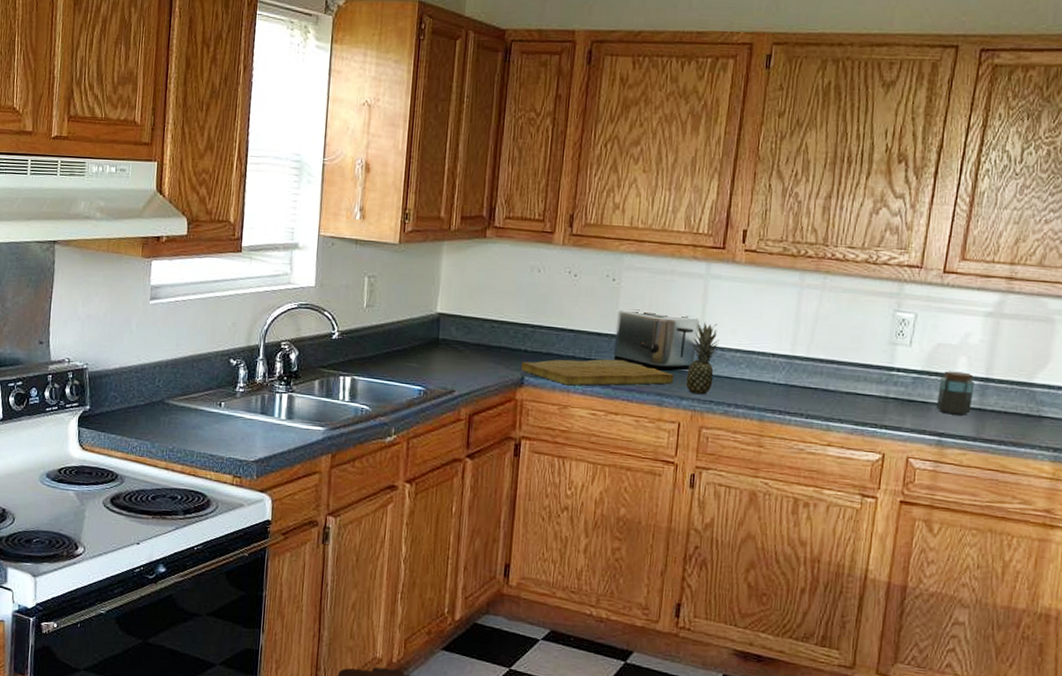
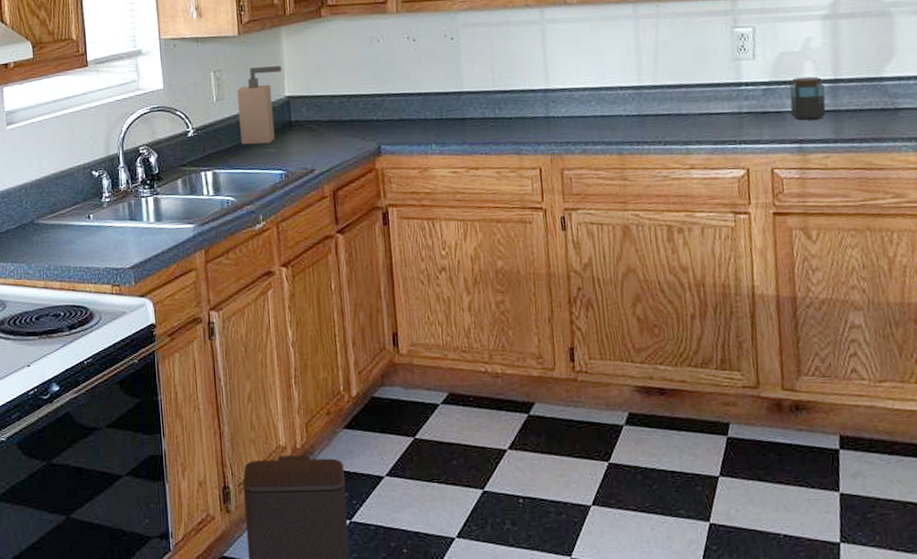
soap dispenser: none [385,279,437,358] -> present [236,66,281,145]
cutting board: present [520,359,674,386] -> none [375,114,528,148]
toaster: present [613,309,700,372] -> none [460,62,546,121]
fruit: present [686,322,721,395] -> none [538,65,567,138]

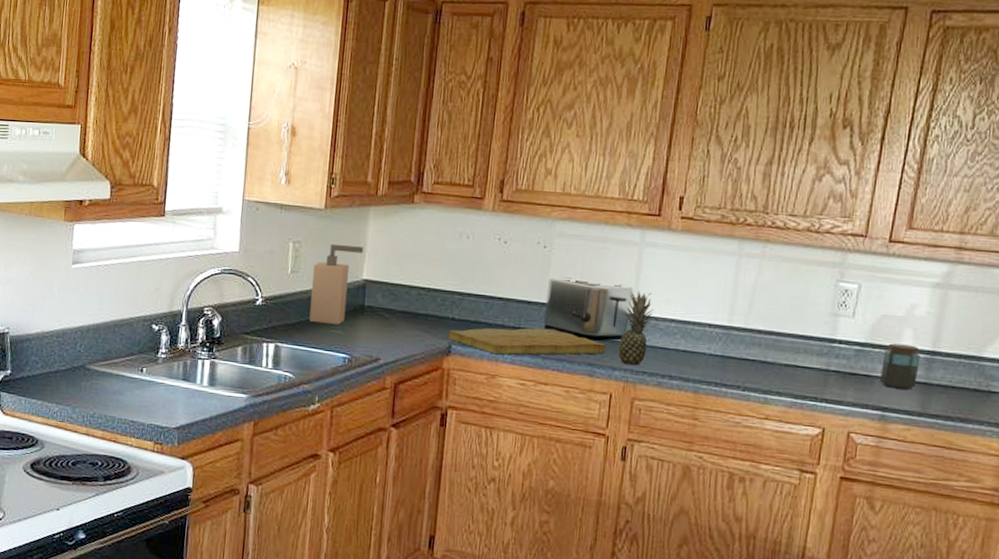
cutting board: none [375,114,528,148] -> present [448,328,606,355]
toaster: none [460,62,546,121] -> present [543,277,634,342]
fruit: none [538,65,567,138] -> present [618,291,655,366]

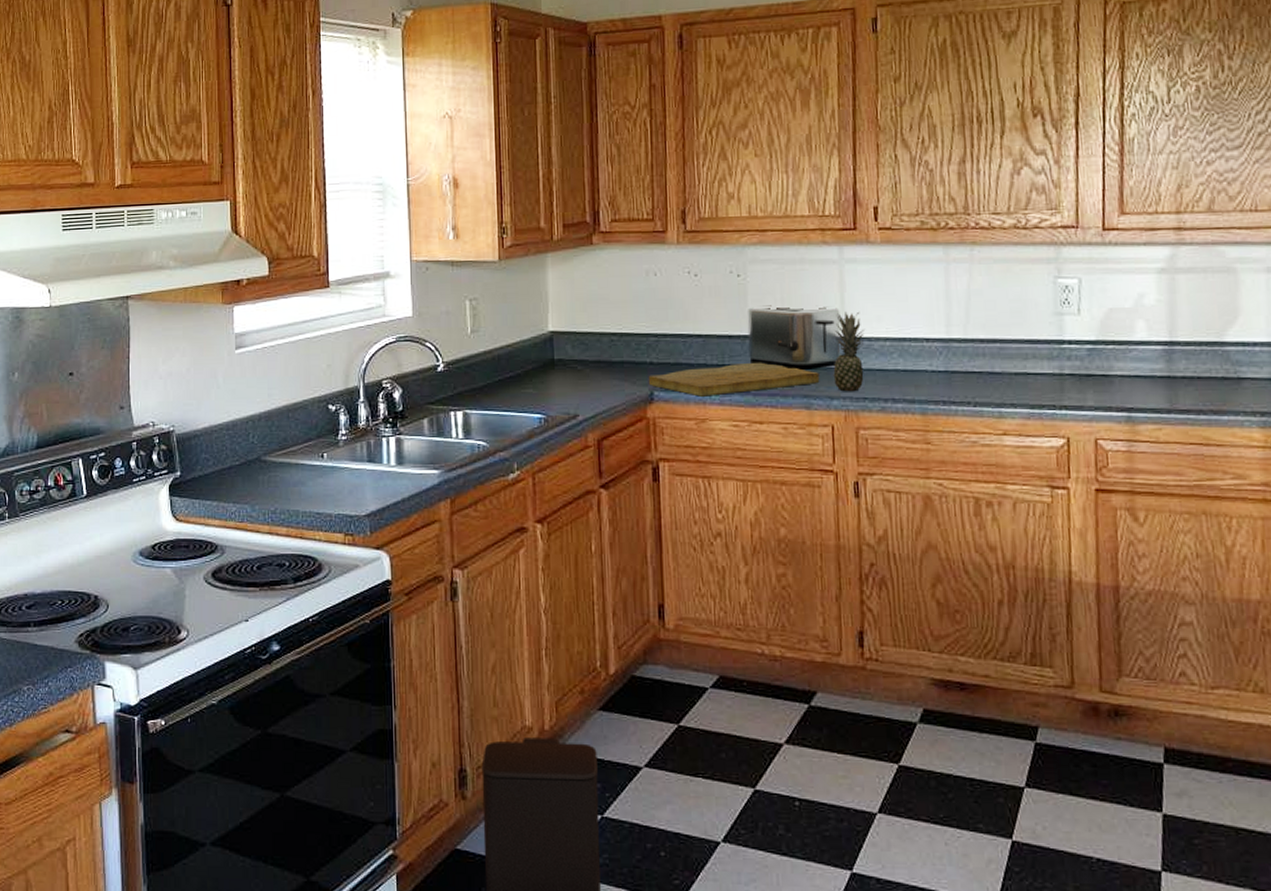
soap dispenser: present [309,244,363,325] -> none [494,297,545,384]
peanut butter: present [880,343,920,390] -> none [1118,337,1159,386]

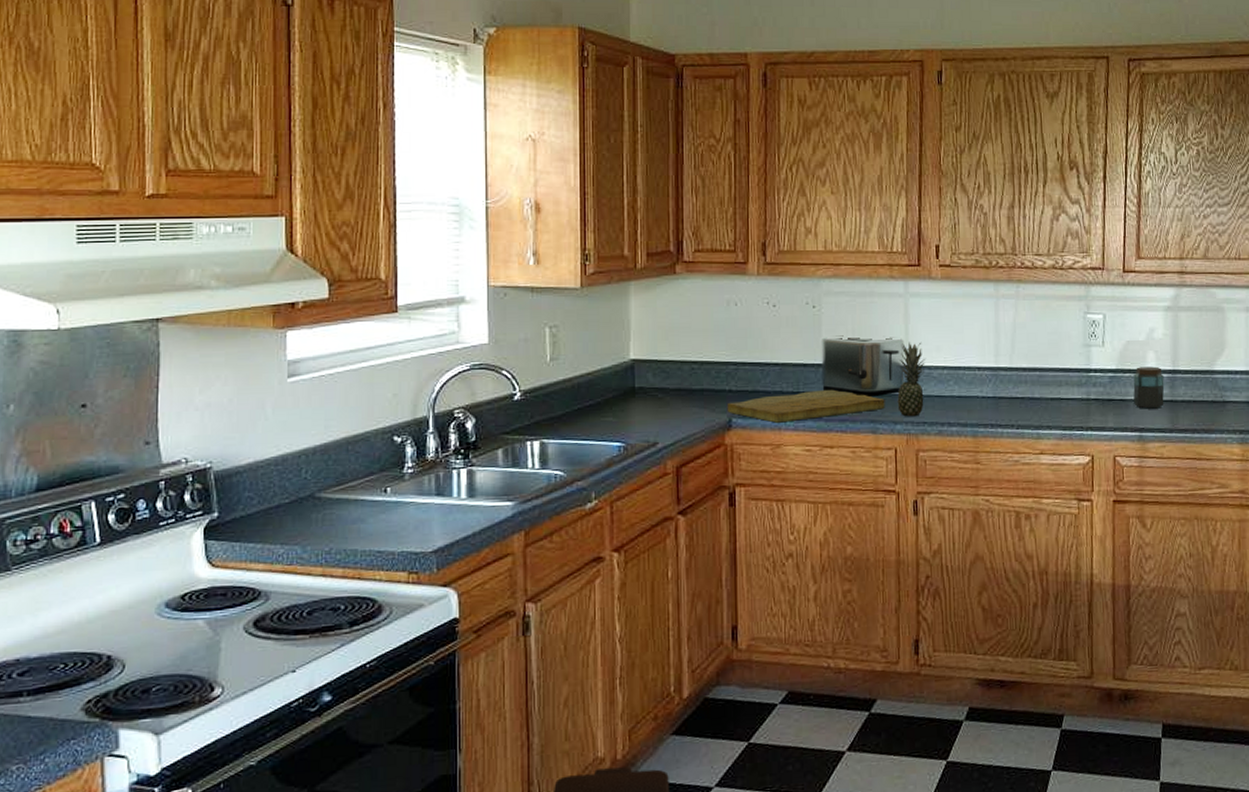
peanut butter: none [1118,337,1159,386] -> present [1133,366,1165,409]

